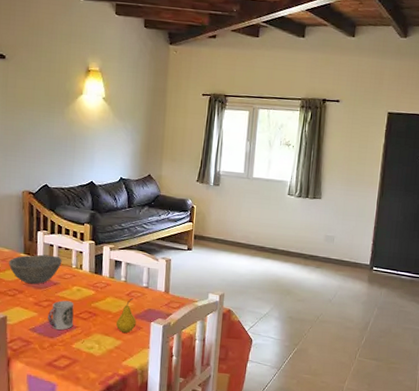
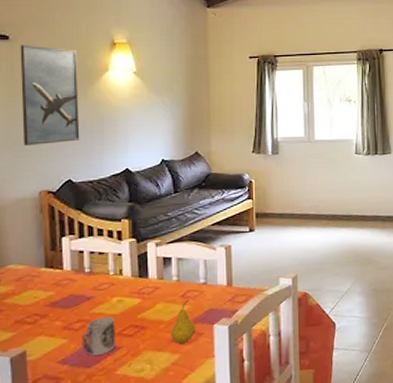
bowl: present [8,254,62,284] -> none [25,264,96,305]
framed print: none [12,64,59,153] -> present [20,45,80,145]

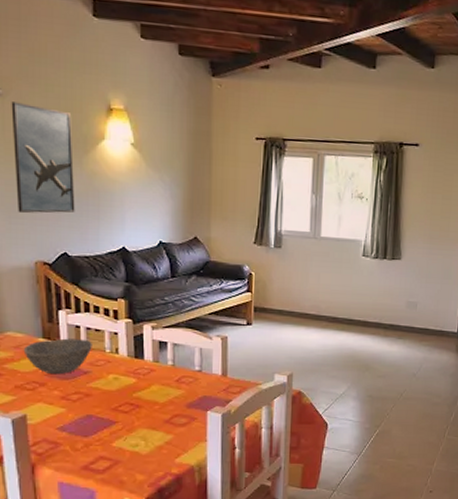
bowl: none [25,264,96,305] -> present [23,338,92,375]
cup: present [82,316,115,356] -> none [79,392,111,426]
fruit: present [171,299,196,344] -> none [165,384,189,425]

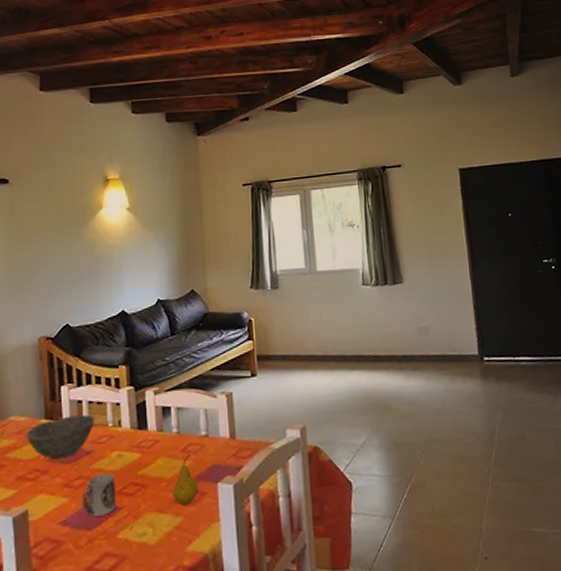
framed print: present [11,101,75,213] -> none [19,187,76,290]
cup: none [79,392,111,426] -> present [82,473,116,517]
fruit: none [165,384,189,425] -> present [173,454,199,504]

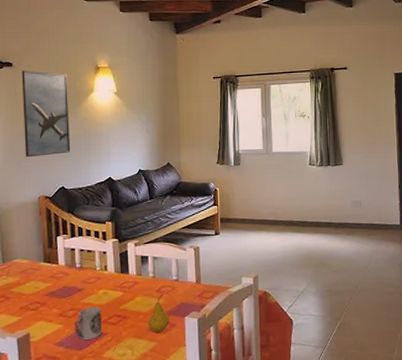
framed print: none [19,187,76,290] -> present [22,70,71,157]
bowl: present [26,414,95,460] -> none [28,260,85,294]

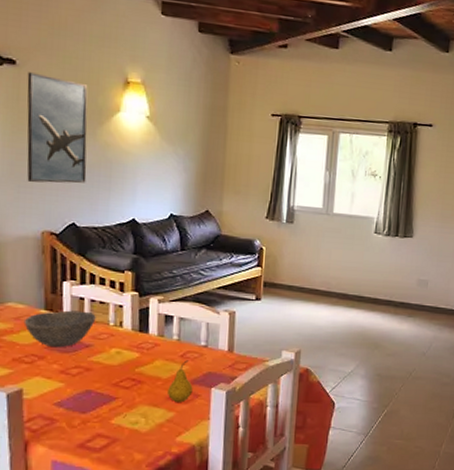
bowl: none [28,260,85,294] -> present [23,310,96,348]
cup: present [74,306,102,340] -> none [78,366,113,402]

